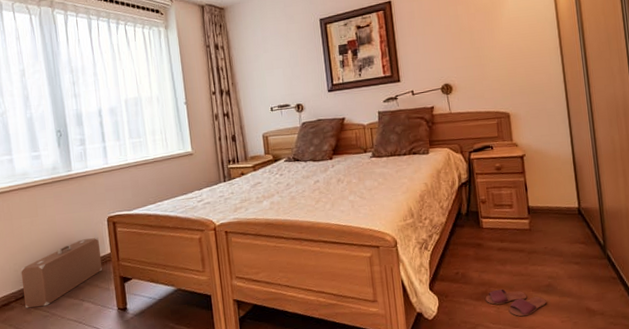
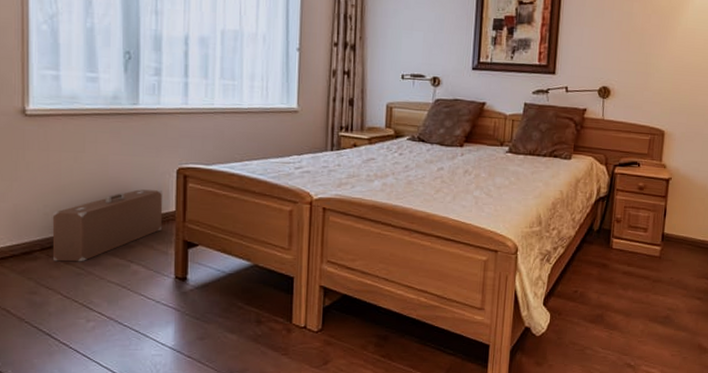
slippers: present [485,289,547,317] -> none [599,314,662,345]

